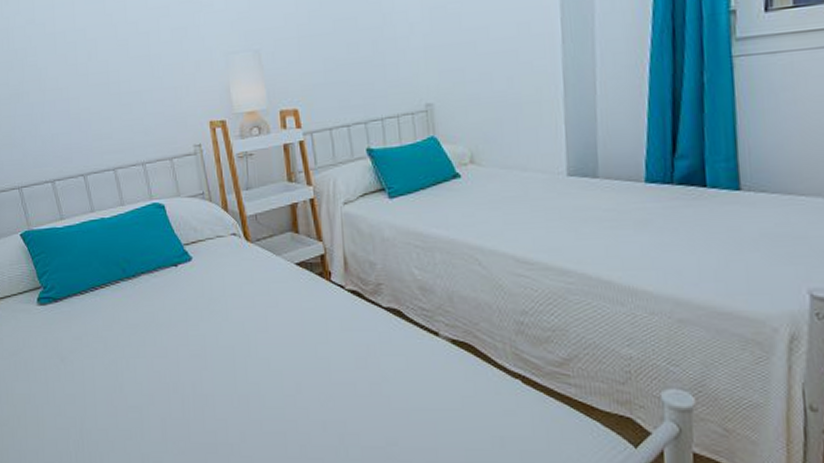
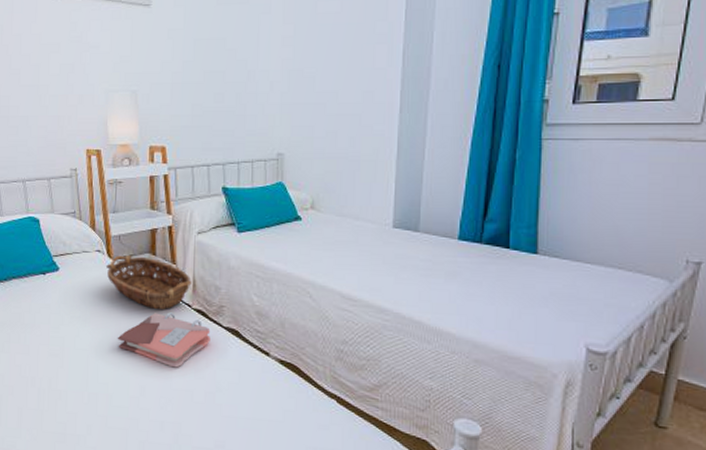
basket: none [244,236,342,295] -> present [106,255,192,310]
phonebook: none [264,296,370,359] -> present [117,312,211,368]

